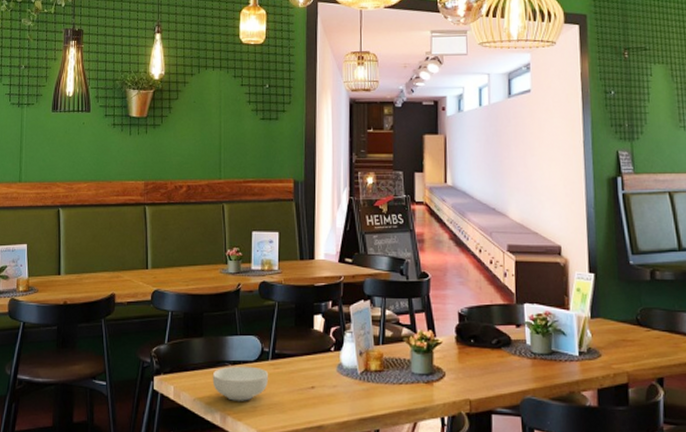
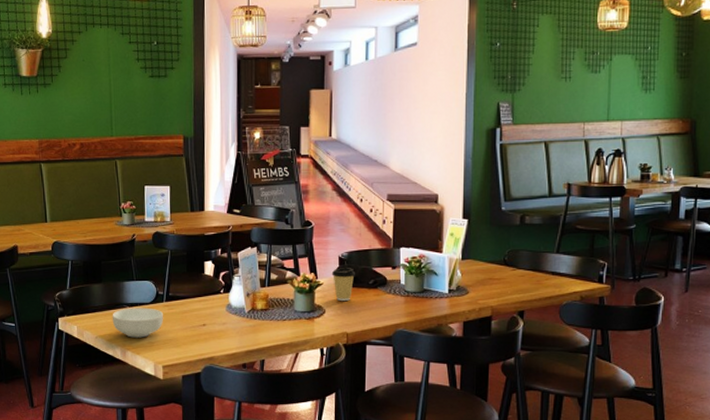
coffee cup: none [451,324,478,362] -> present [331,267,356,301]

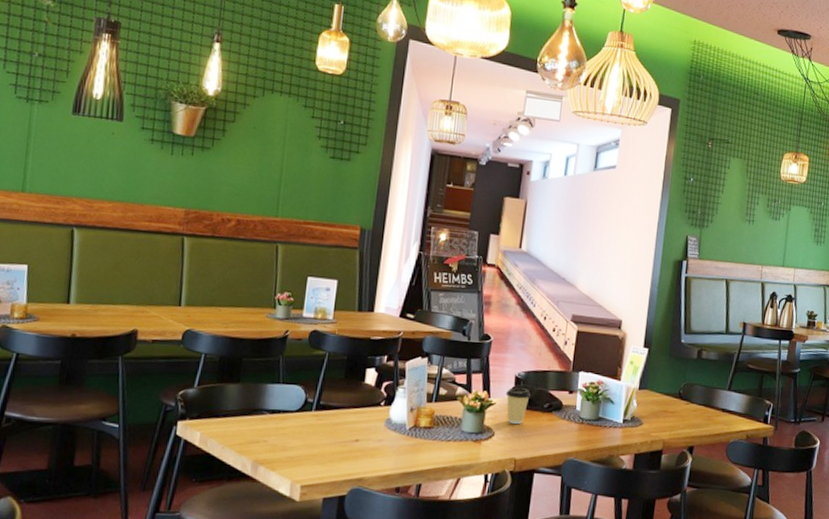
cereal bowl: present [112,308,164,338] -> none [246,415,311,451]

